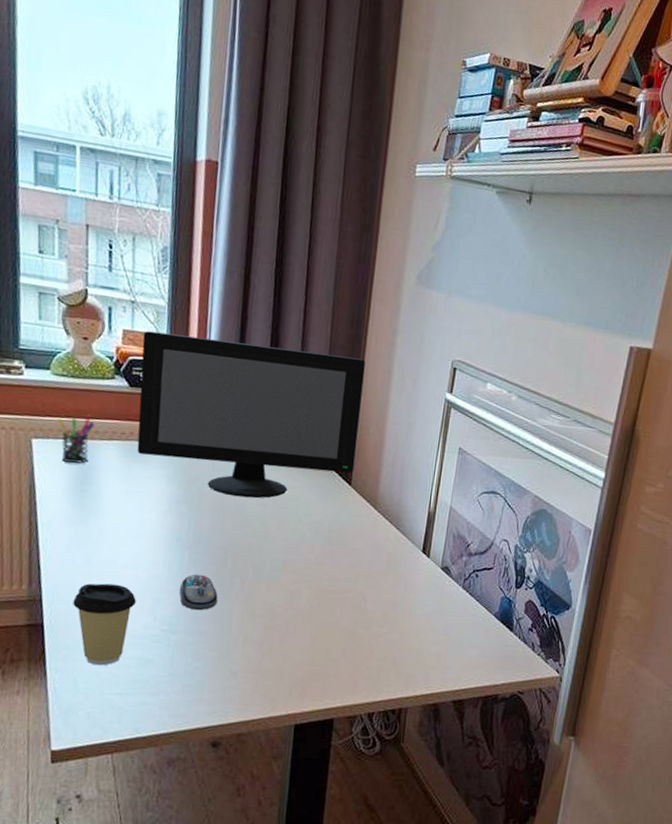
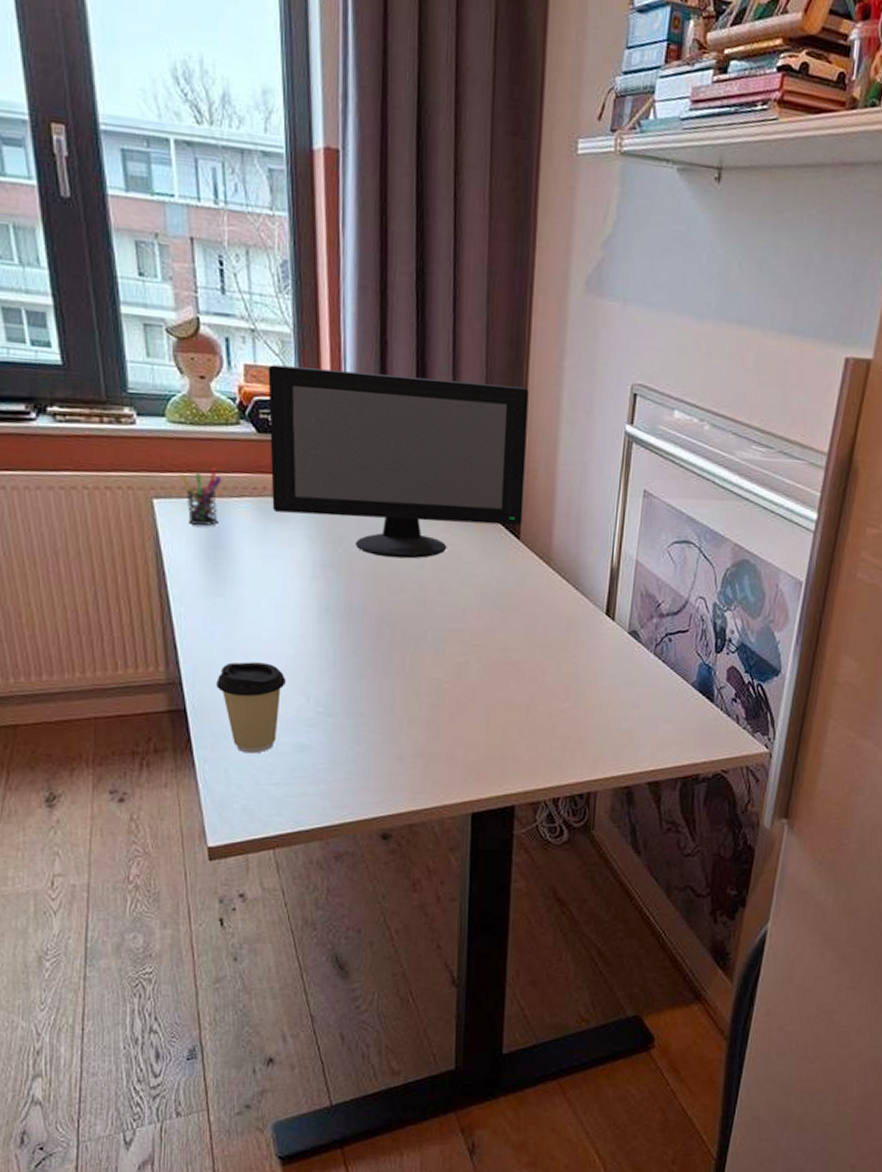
computer mouse: present [179,574,218,611] -> none [332,648,377,689]

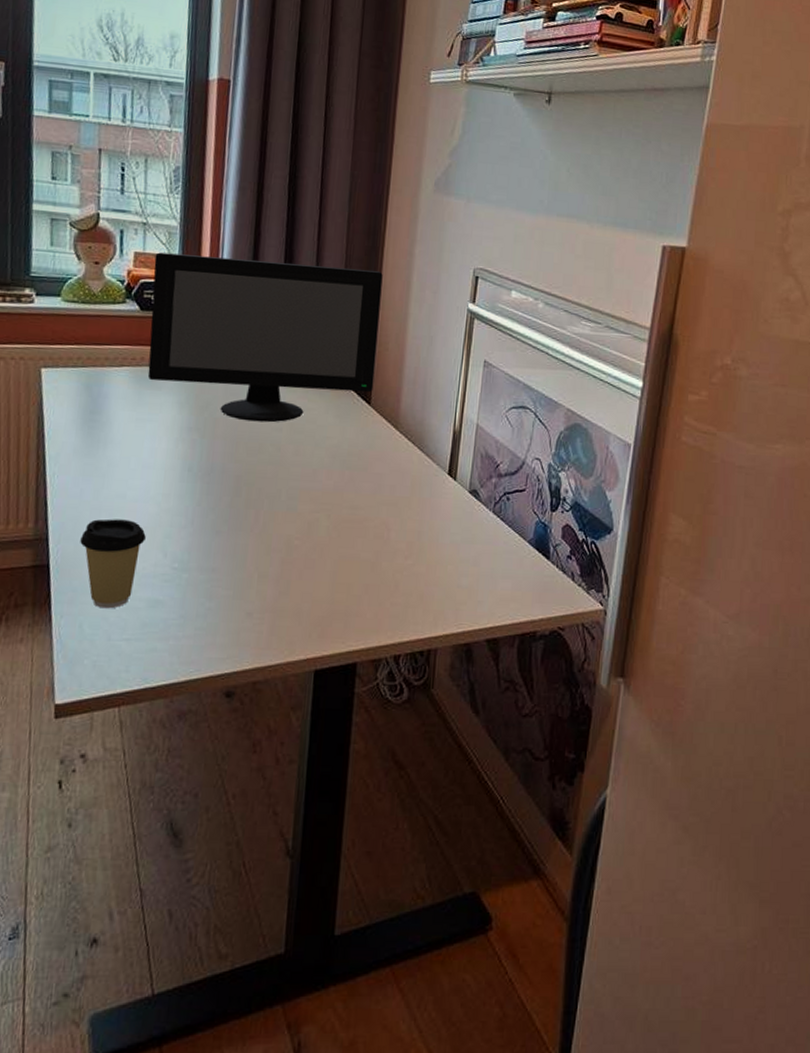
pen holder: present [178,468,222,526] -> none [66,341,105,392]

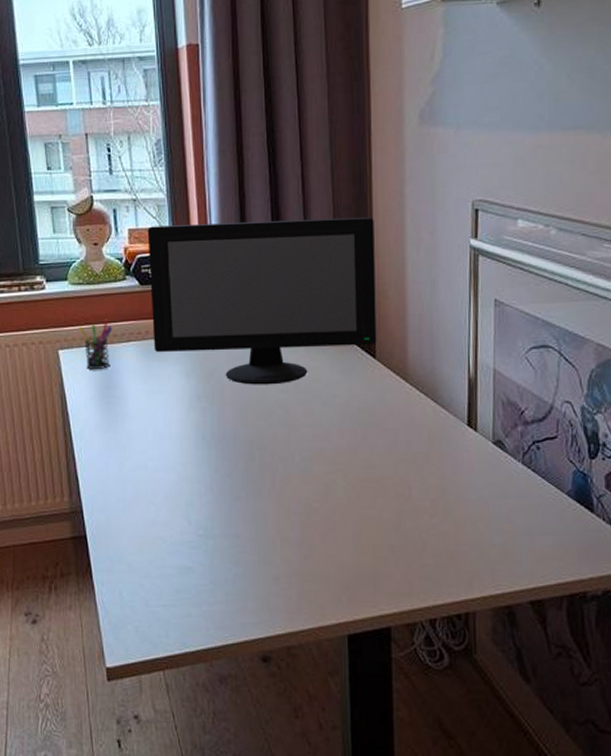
pen holder: none [66,341,105,392] -> present [78,319,113,369]
coffee cup: present [80,519,146,609] -> none [111,489,169,576]

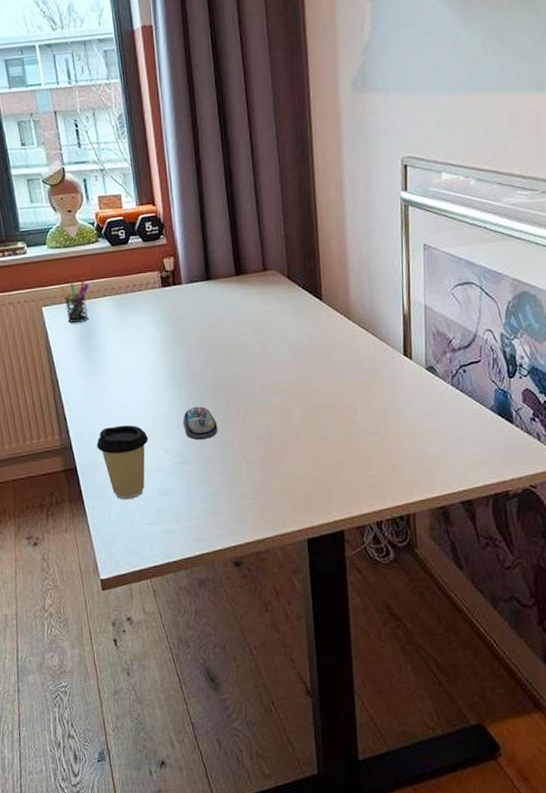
coffee cup: none [111,489,169,576] -> present [97,425,148,500]
computer monitor: present [147,217,377,385] -> none [115,176,323,330]
computer mouse: none [210,472,250,512] -> present [183,406,218,440]

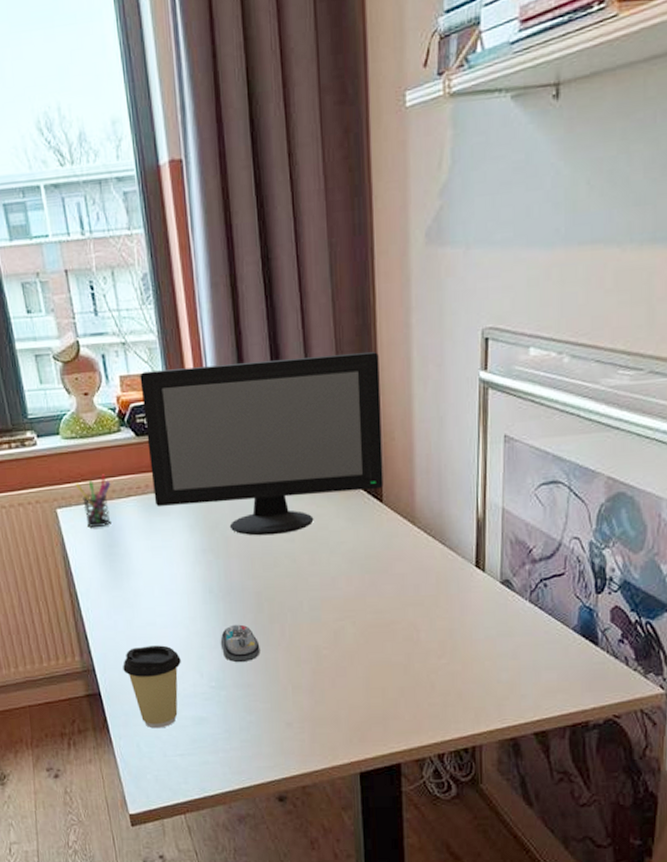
computer monitor: none [115,176,323,330] -> present [140,352,384,536]

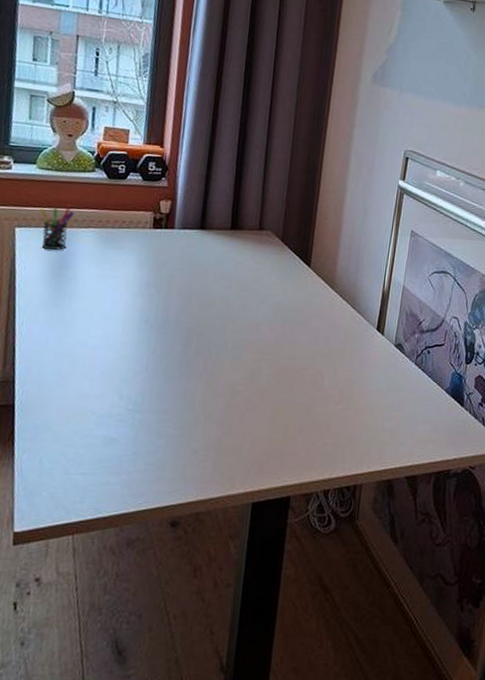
coffee cup: present [123,645,181,729] -> none [44,364,104,446]
computer monitor: present [140,352,384,536] -> none [112,128,325,281]
computer mouse: present [220,624,261,663] -> none [145,354,182,390]

